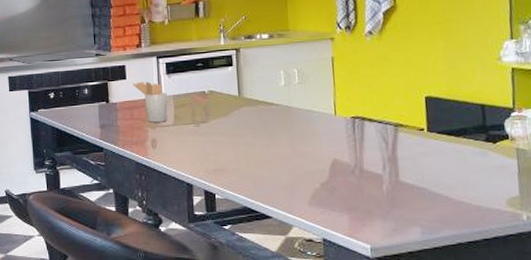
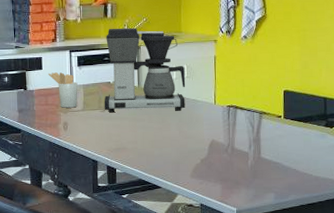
coffee maker: none [198,27,298,128] -> present [104,27,186,113]

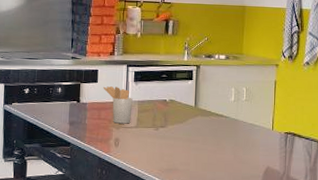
coffee maker: present [104,27,186,113] -> none [158,45,244,135]

